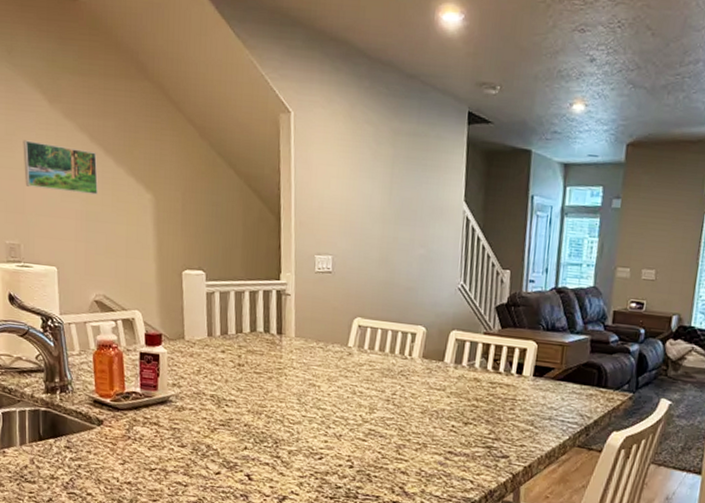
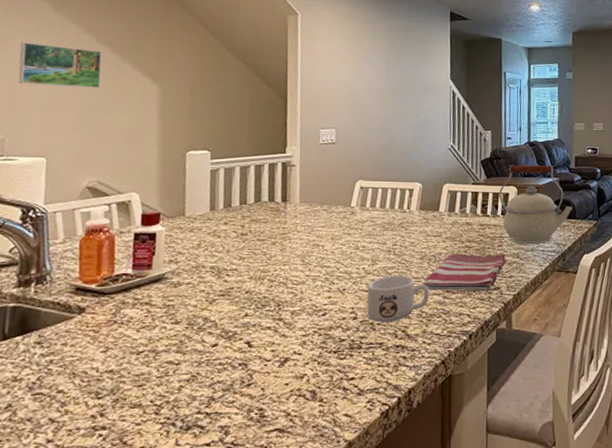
mug: none [363,426,430,477] -> present [366,275,429,322]
dish towel: none [422,412,518,458] -> present [422,253,506,291]
kettle: none [514,314,604,413] -> present [499,164,573,245]

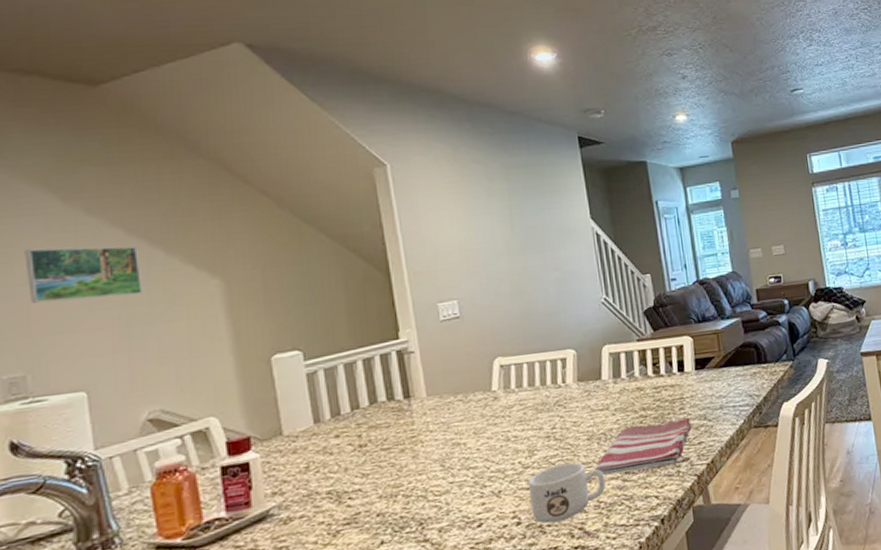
kettle: present [499,164,573,245] -> none [671,303,762,404]

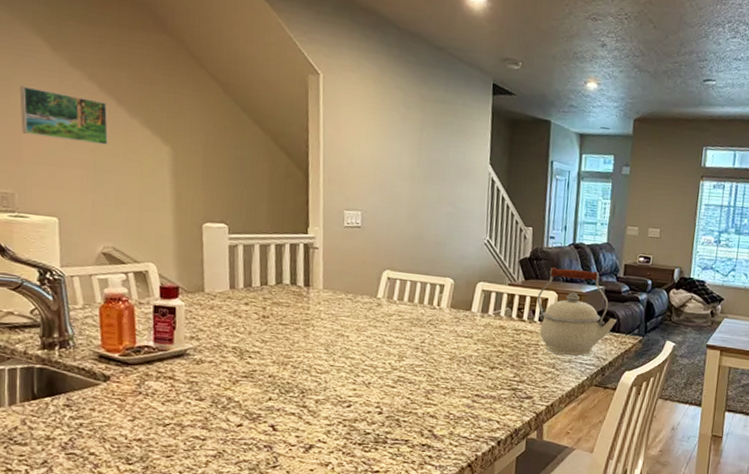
mug: present [528,462,606,524] -> none [392,373,458,421]
dish towel: present [595,418,692,475] -> none [451,357,541,399]
kettle: none [671,303,762,404] -> present [537,267,617,356]

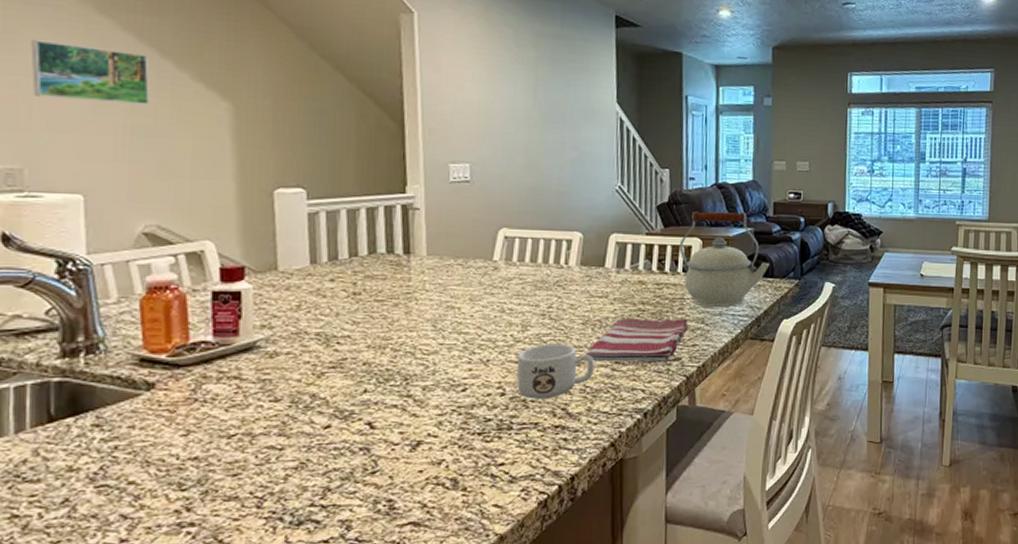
mug: none [392,373,458,421] -> present [516,343,594,399]
dish towel: none [451,357,541,399] -> present [585,317,689,362]

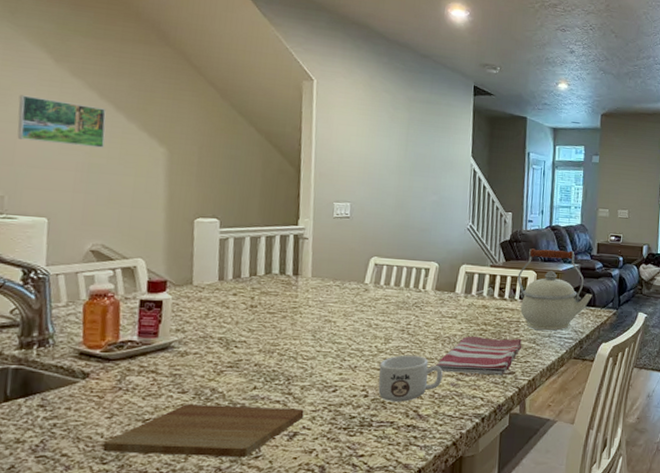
cutting board: none [180,413,428,477] -> present [102,404,304,458]

